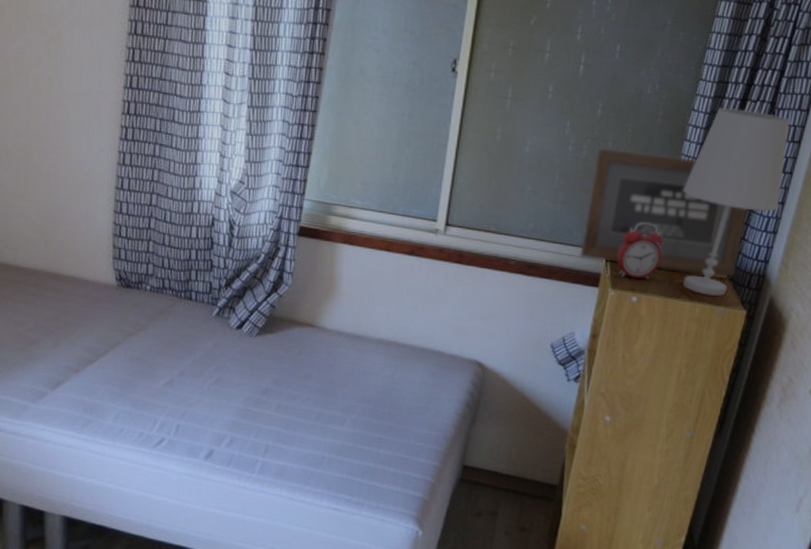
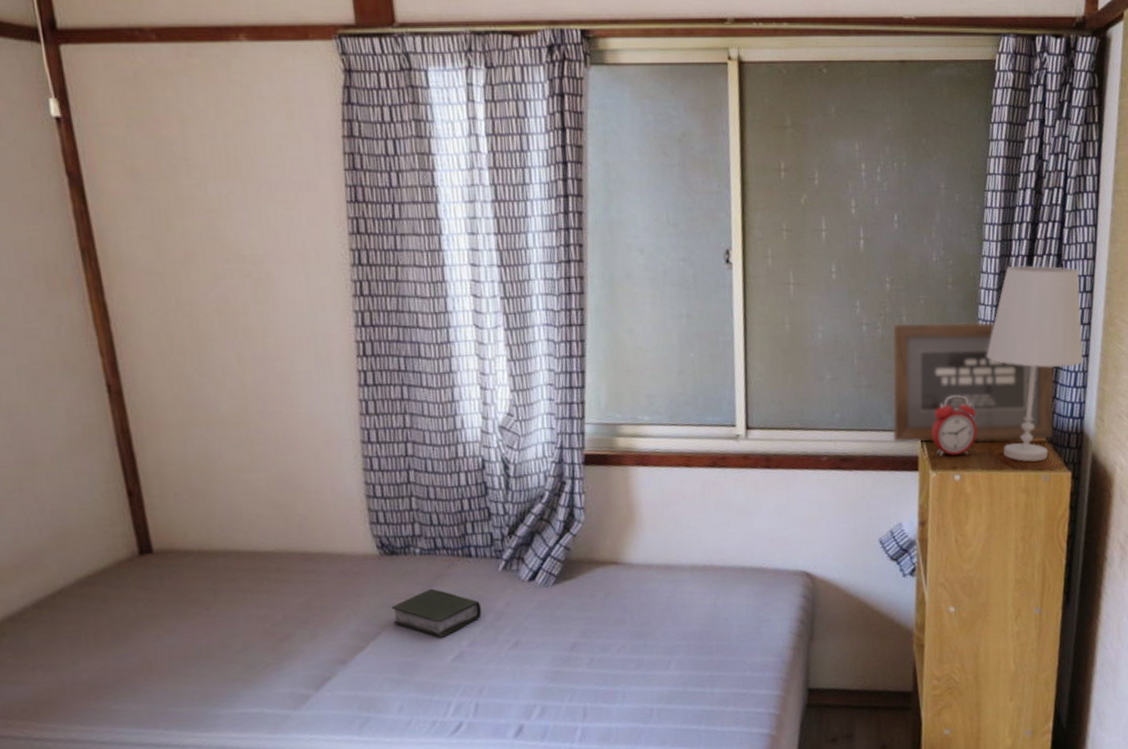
book: none [120,321,194,365] -> present [391,588,482,638]

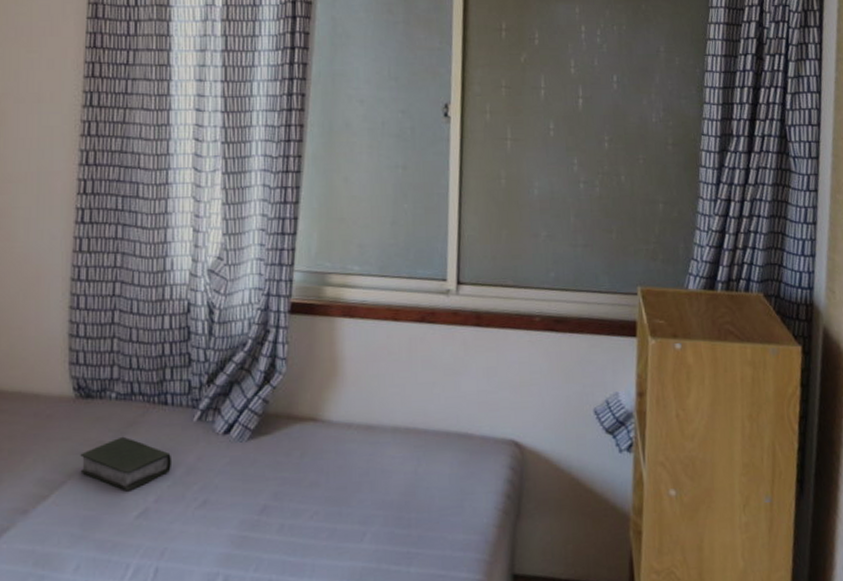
picture frame: present [891,322,1054,443] -> none [609,183,781,310]
alarm clock: present [931,395,978,457] -> none [650,259,700,323]
table lamp: present [986,265,1083,462] -> none [708,128,810,333]

